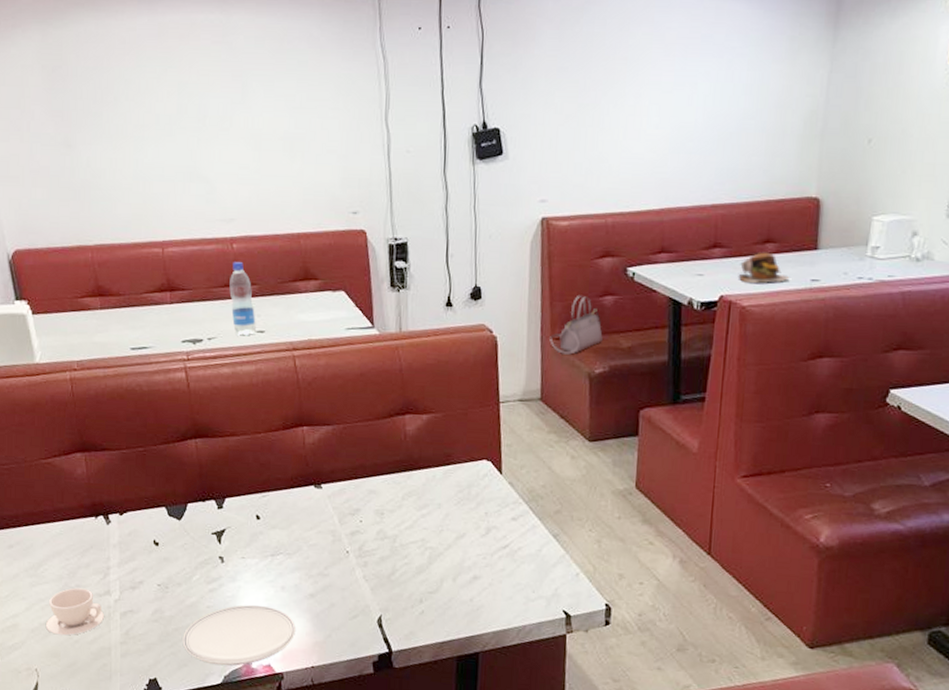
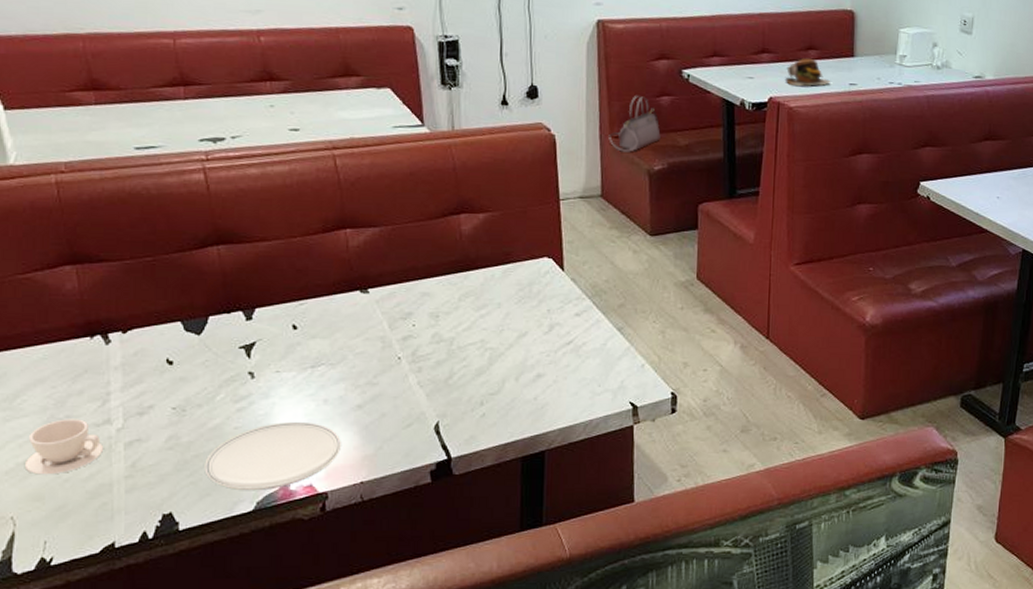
bottle: present [228,262,256,336] -> none [255,56,289,135]

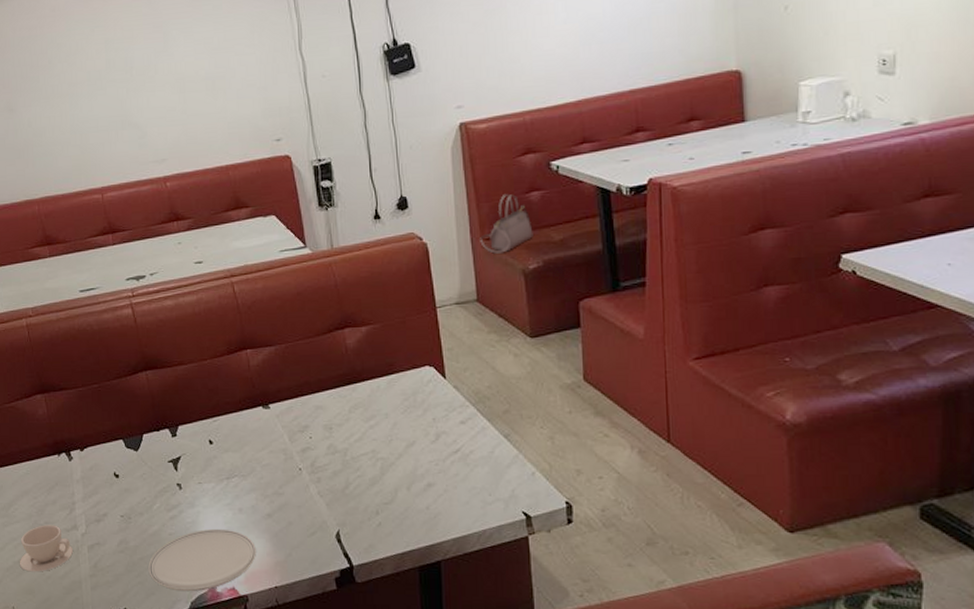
burger: present [785,58,831,86] -> none [665,130,720,163]

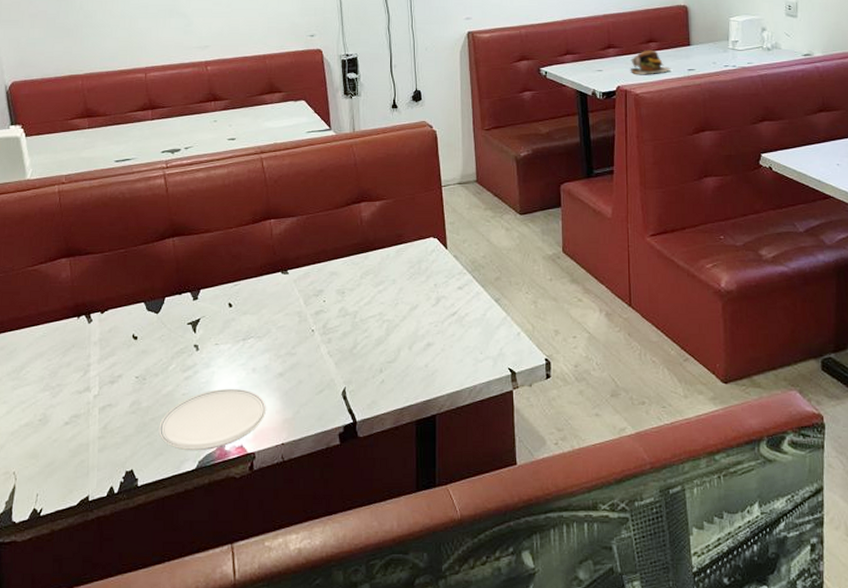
teacup: present [19,525,74,572] -> none [25,387,84,436]
handbag: present [480,194,533,254] -> none [481,93,525,142]
burger: none [665,130,720,163] -> present [630,49,671,74]

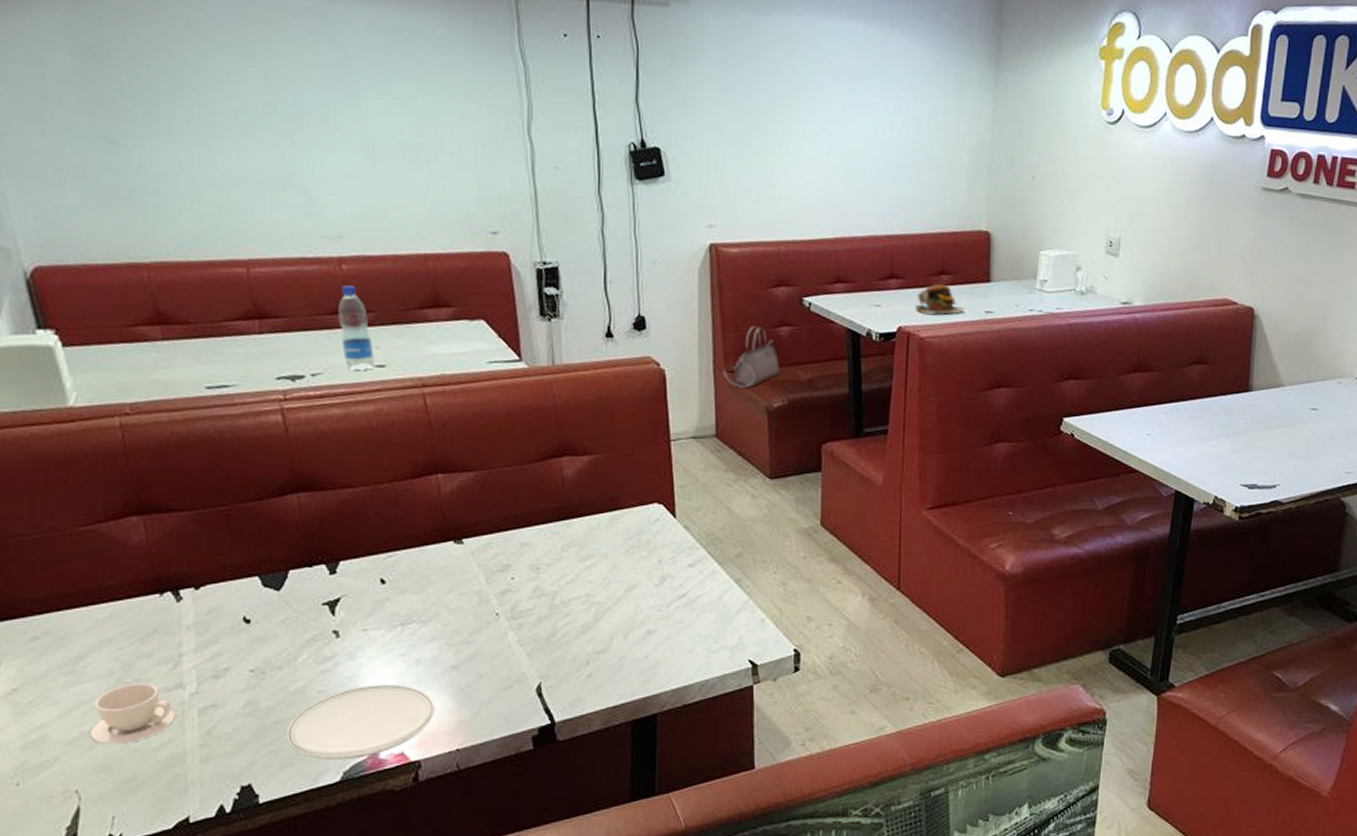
teacup: none [25,387,84,436] -> present [89,683,177,744]
bottle: none [203,81,228,144] -> present [337,285,374,372]
handbag: none [481,93,525,142] -> present [723,326,780,388]

